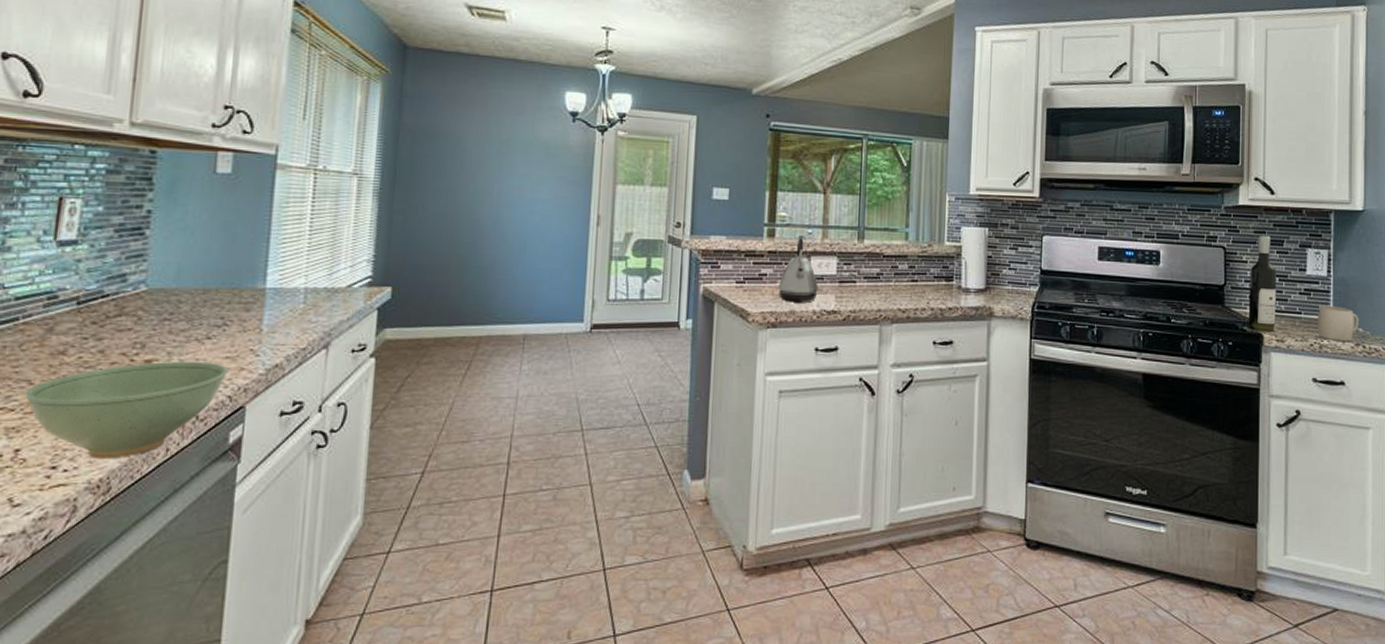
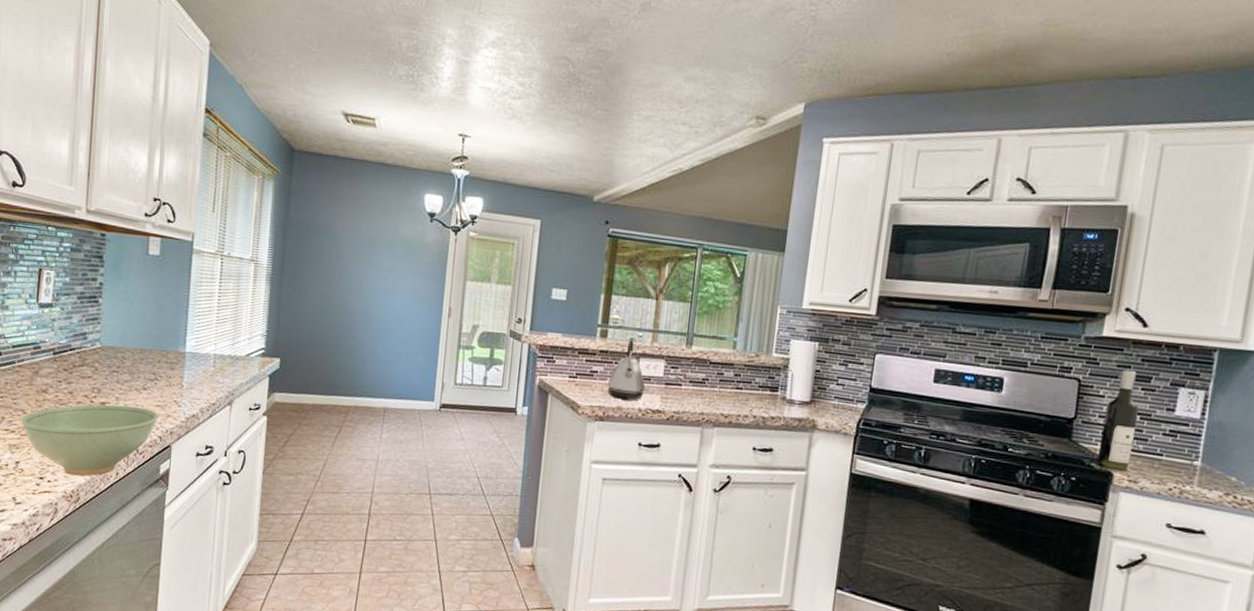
mug: present [1317,306,1359,341] -> none [1179,449,1233,490]

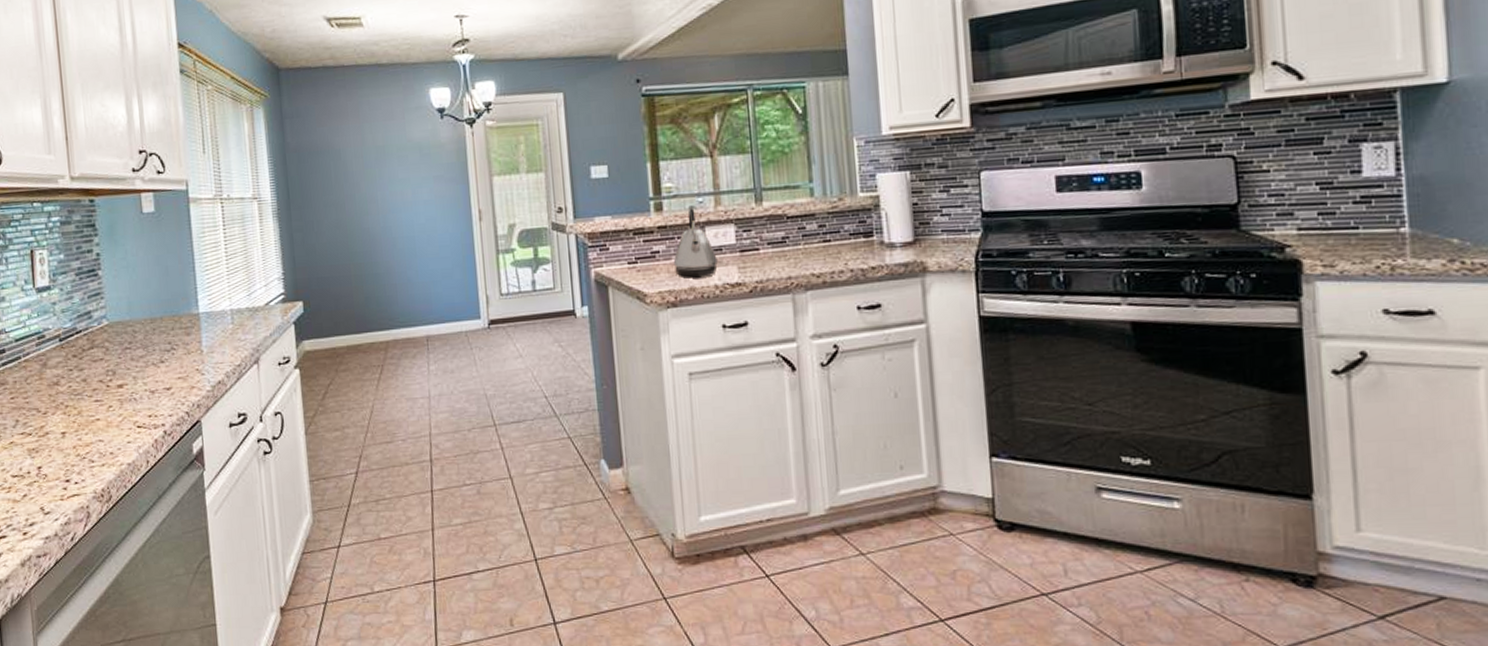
bowl: present [21,404,159,476] -> none [36,383,182,472]
bottle: present [1096,369,1139,472] -> none [1274,133,1320,258]

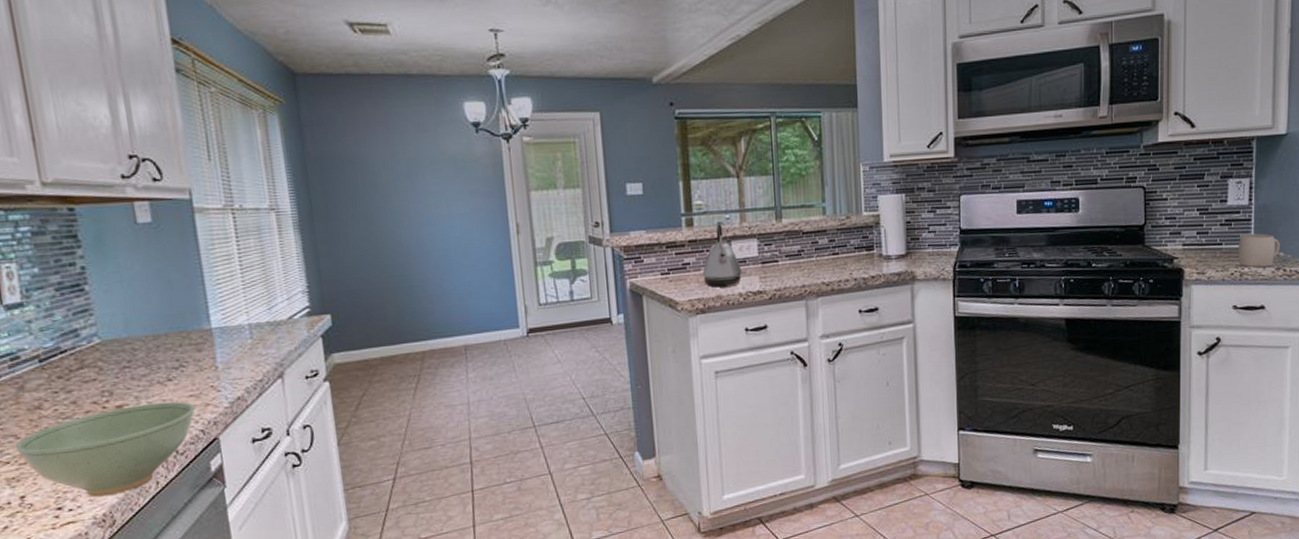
bowl: none [36,383,182,472] -> present [14,401,195,497]
mug: none [1383,213,1452,259] -> present [1238,233,1280,268]

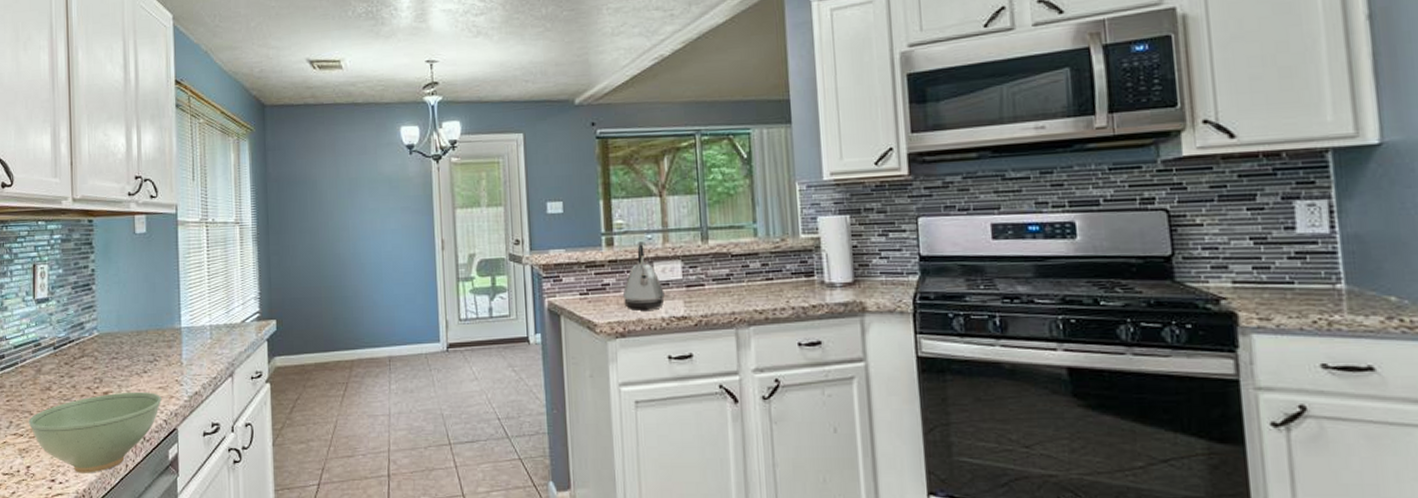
mug: present [1238,233,1280,268] -> none [1319,270,1390,315]

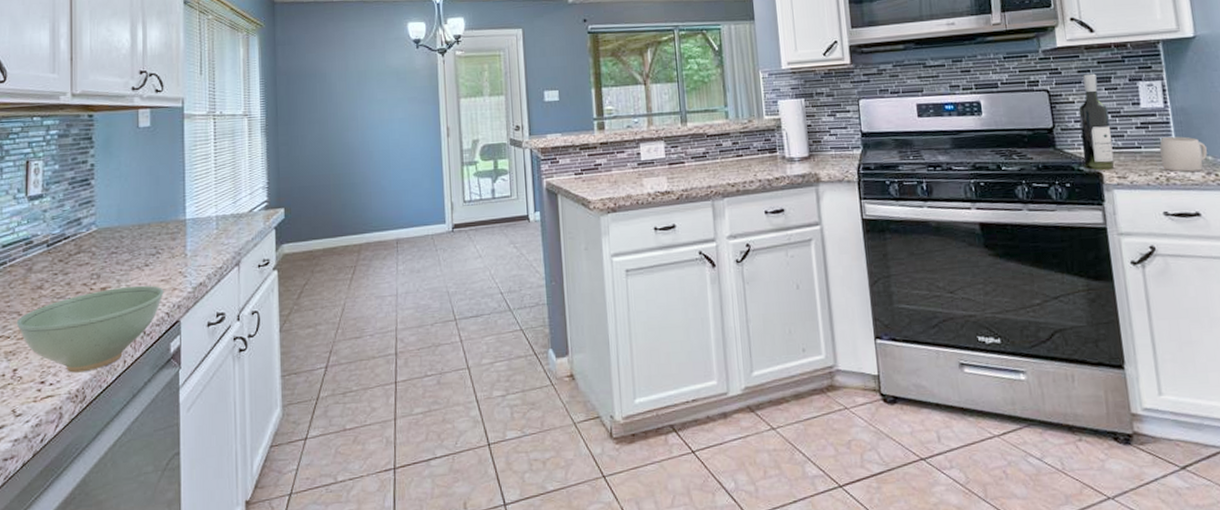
kettle: present [622,243,665,311] -> none [613,126,650,187]
bottle: none [1208,189,1255,310] -> present [1078,73,1115,171]
mug: none [1319,270,1390,315] -> present [1159,136,1207,172]

